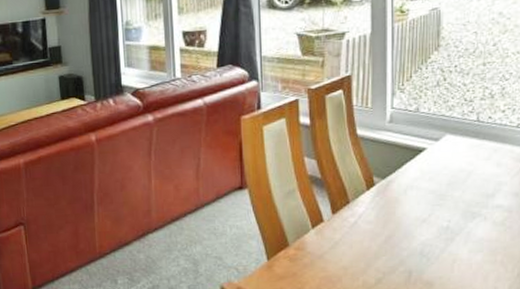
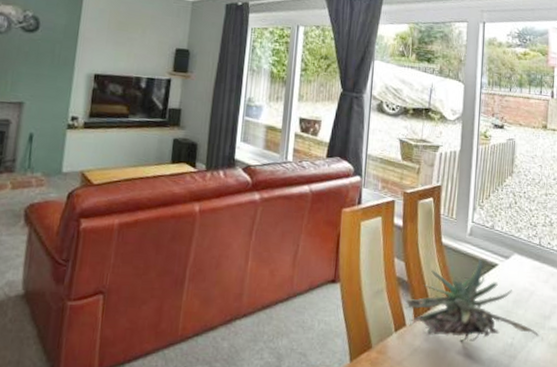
plant: none [320,144,481,231] -> present [404,258,539,342]

